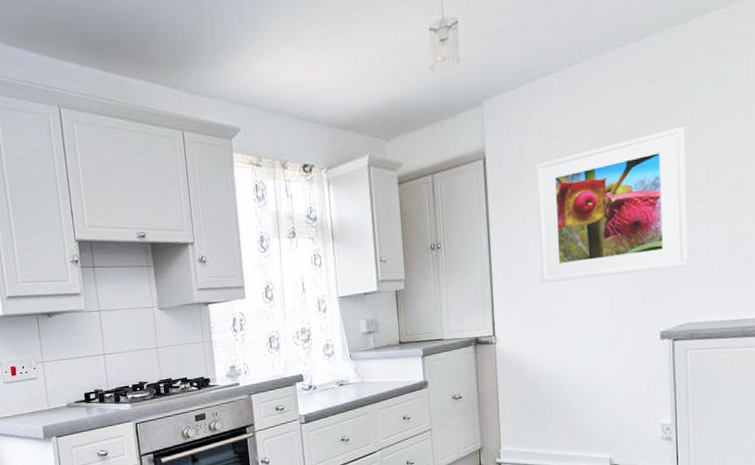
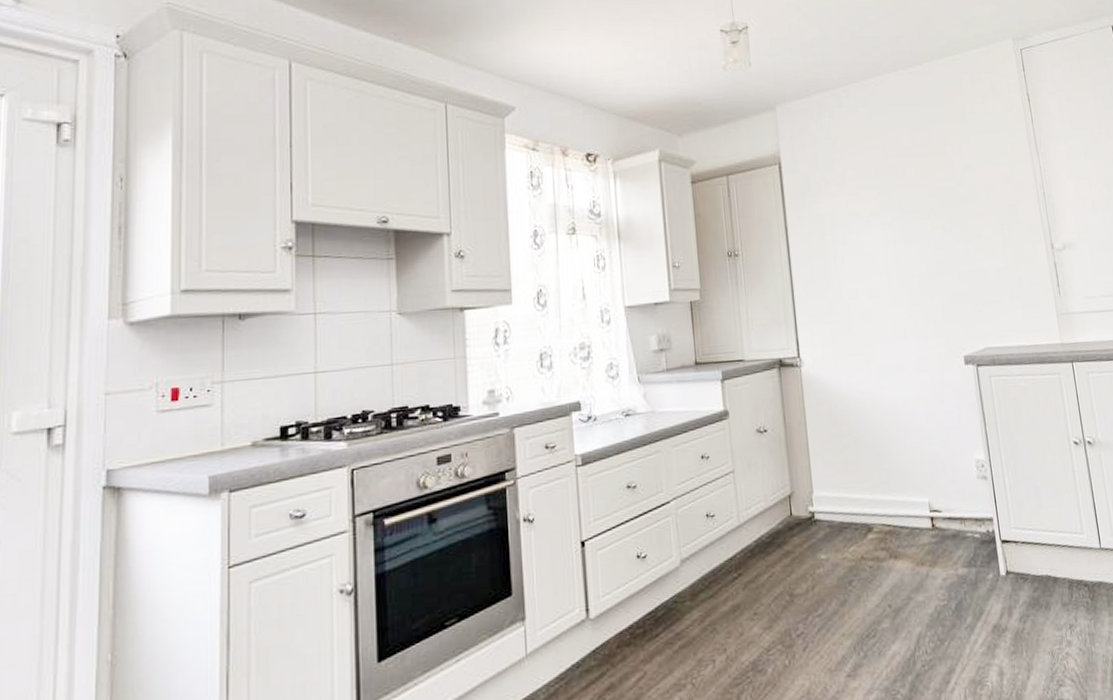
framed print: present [535,127,688,283] -> none [830,150,982,299]

